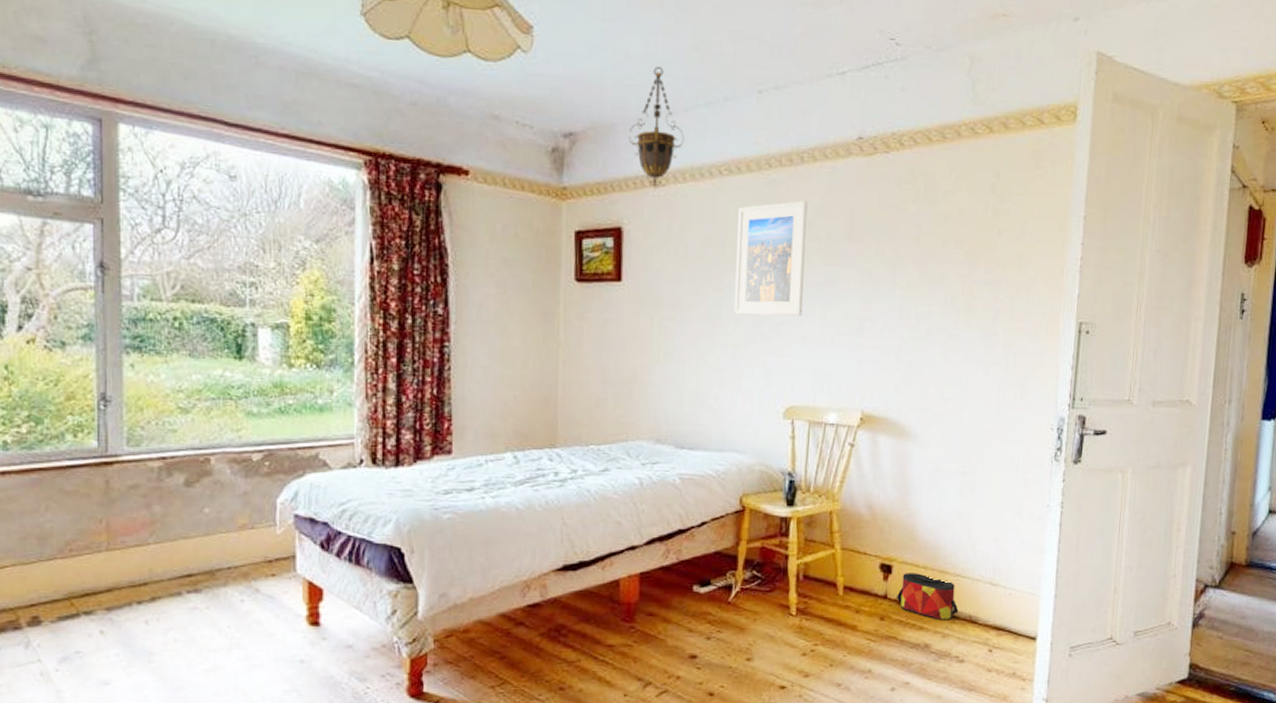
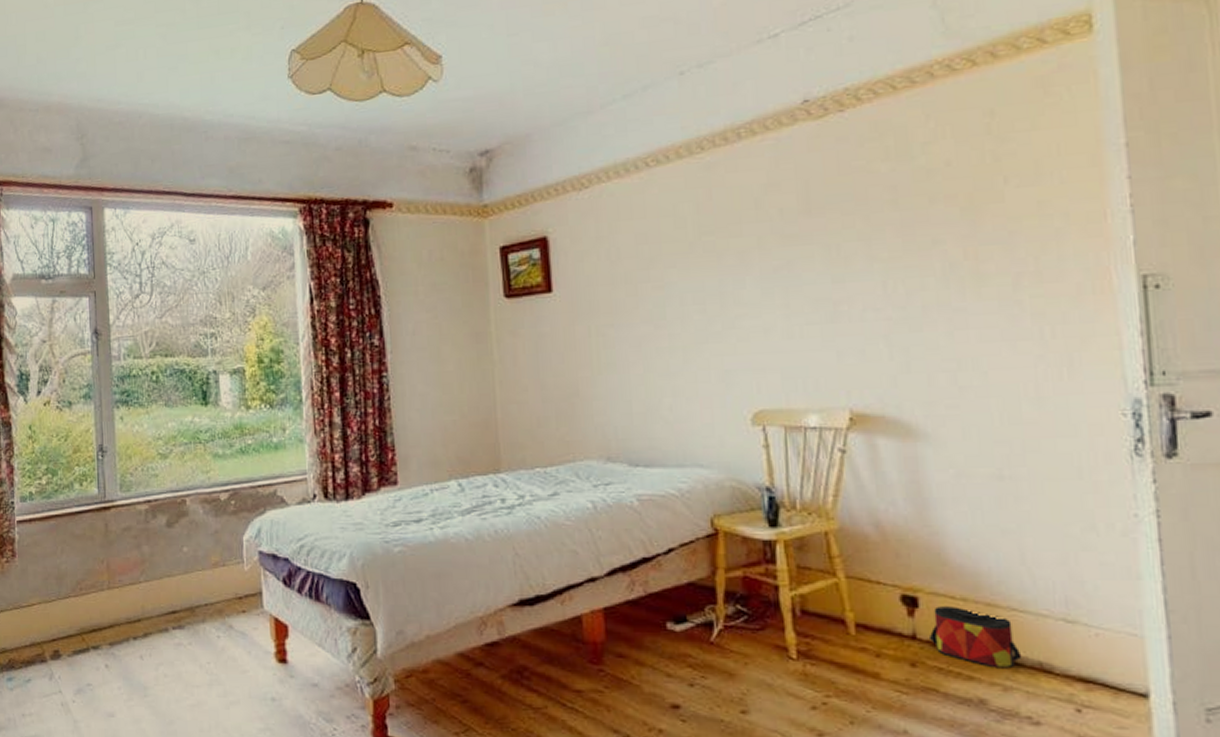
hanging lantern: present [628,66,684,187] -> none [545,68,604,191]
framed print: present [734,200,808,317] -> none [672,180,760,313]

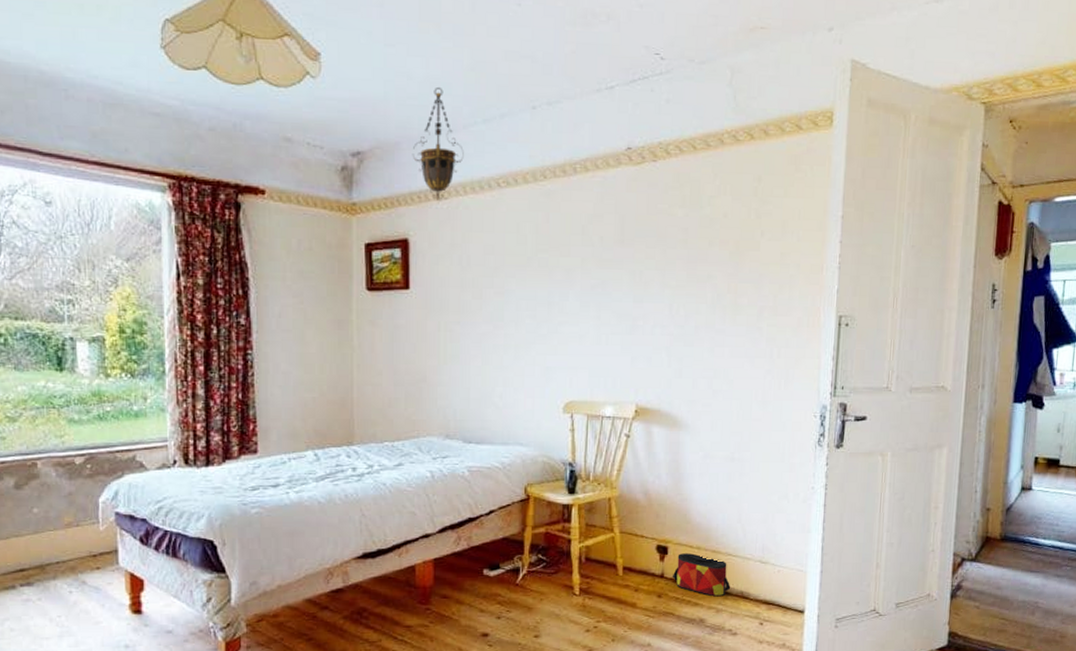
hanging lantern: none [545,68,604,191] -> present [412,86,464,200]

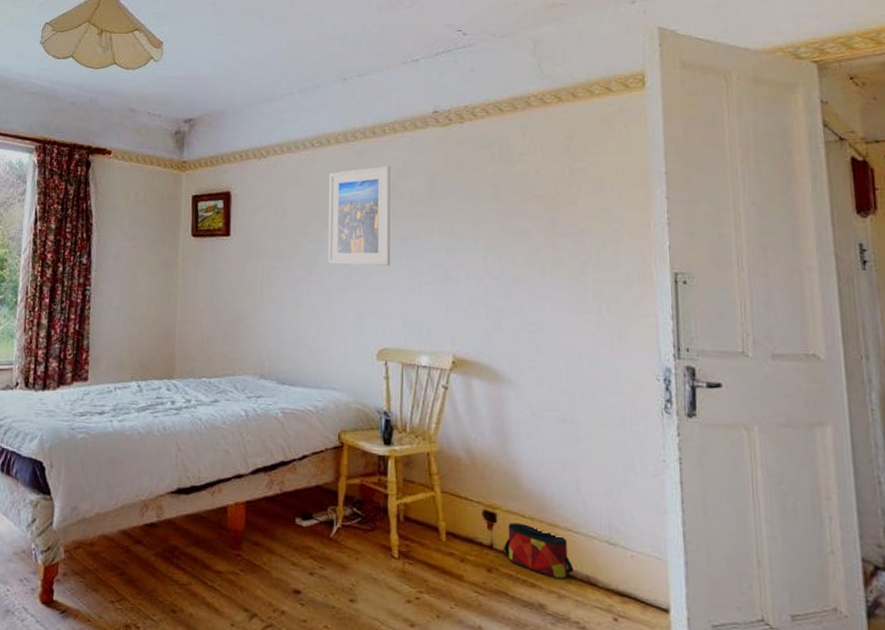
hanging lantern: present [412,86,464,200] -> none [236,64,282,159]
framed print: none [515,209,581,318] -> present [328,166,391,266]

